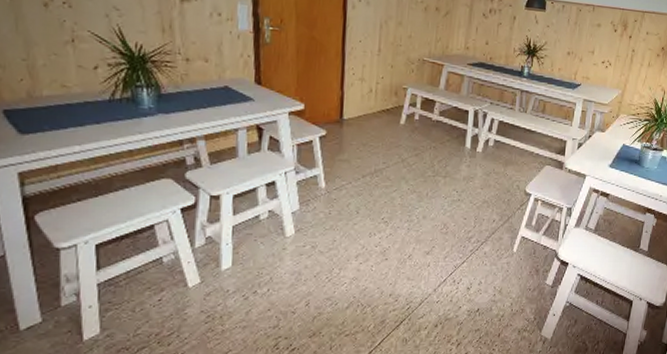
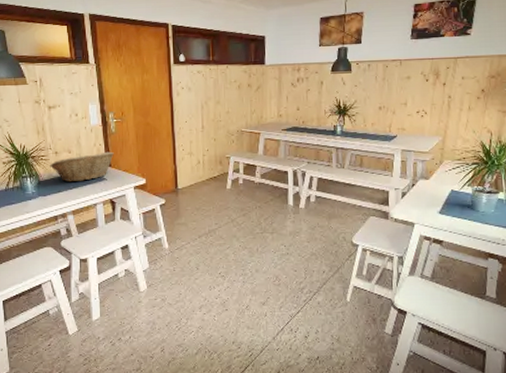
fruit basket: none [177,65,266,99] -> present [50,151,114,182]

